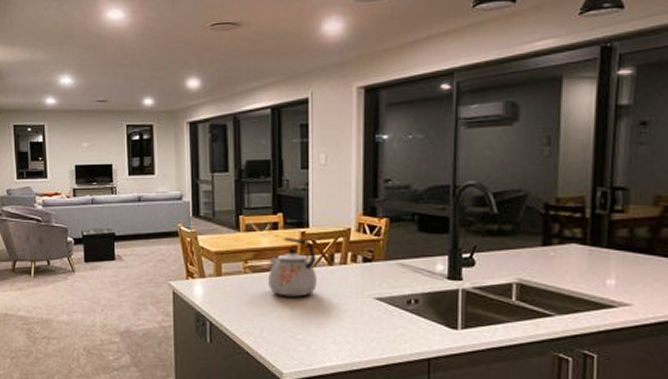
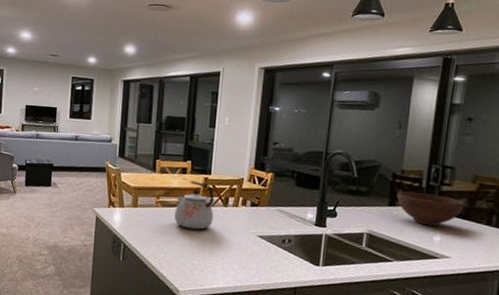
fruit bowl: none [553,226,645,267] -> present [397,191,464,227]

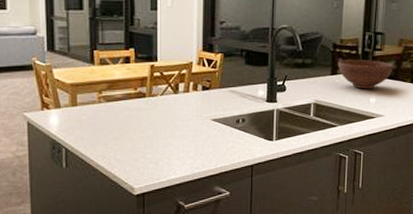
kettle: present [174,181,215,230] -> none [121,70,164,122]

